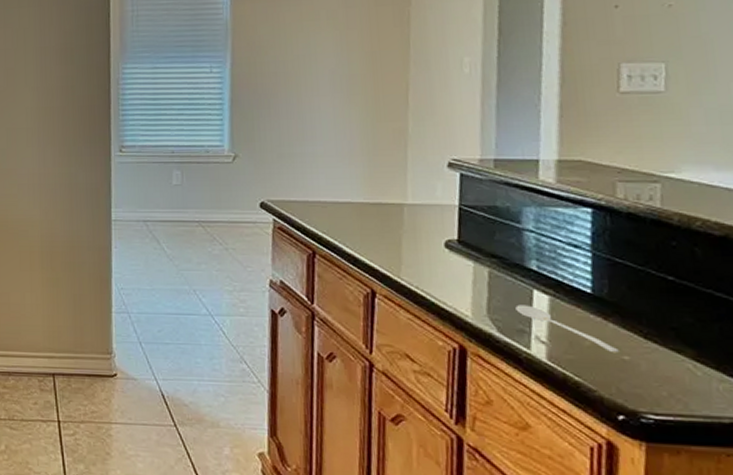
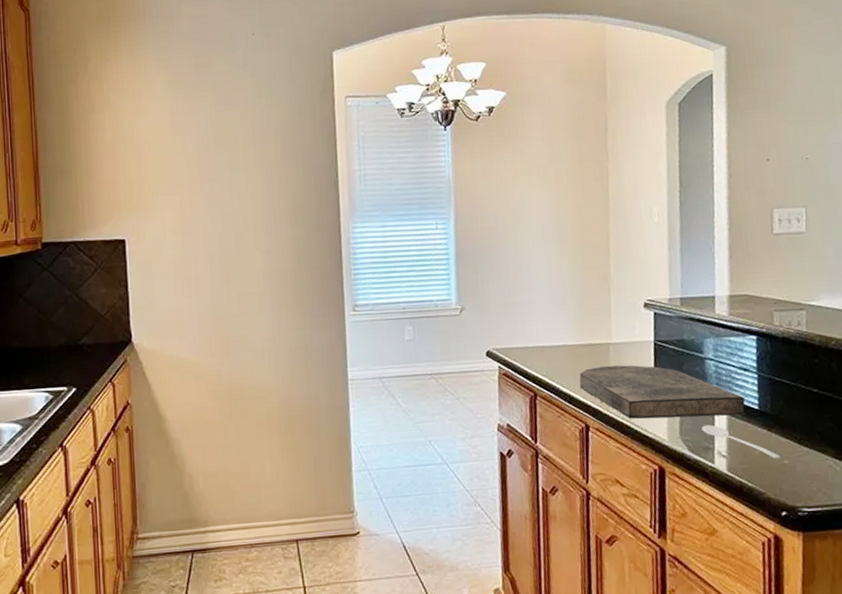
cutting board: none [366,229,574,298] -> present [579,365,745,419]

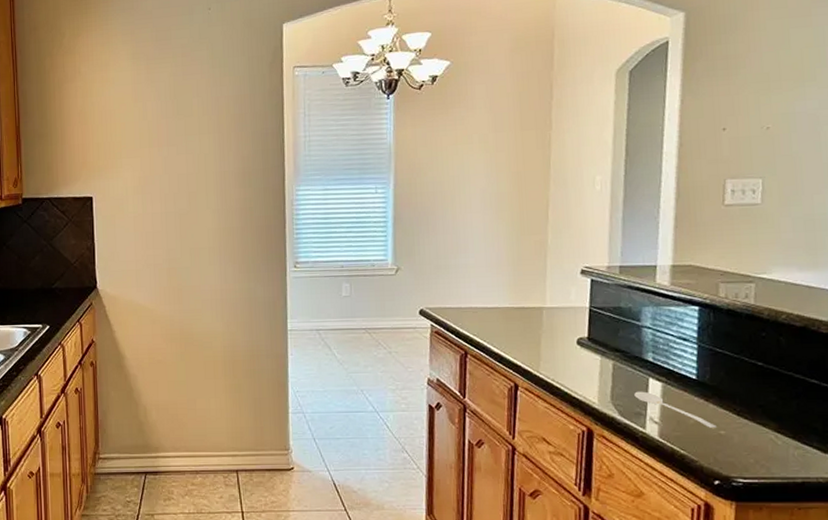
cutting board: present [579,365,745,419] -> none [510,329,682,384]

